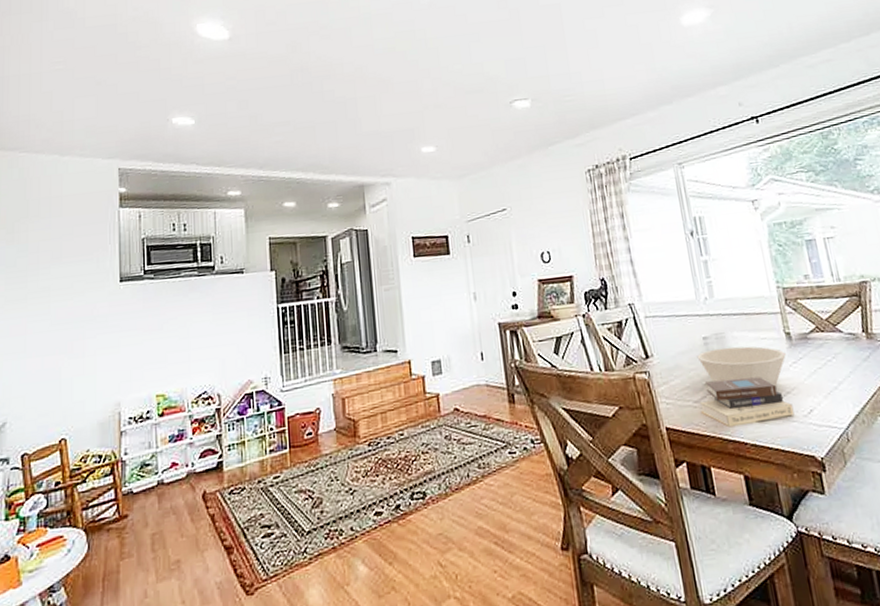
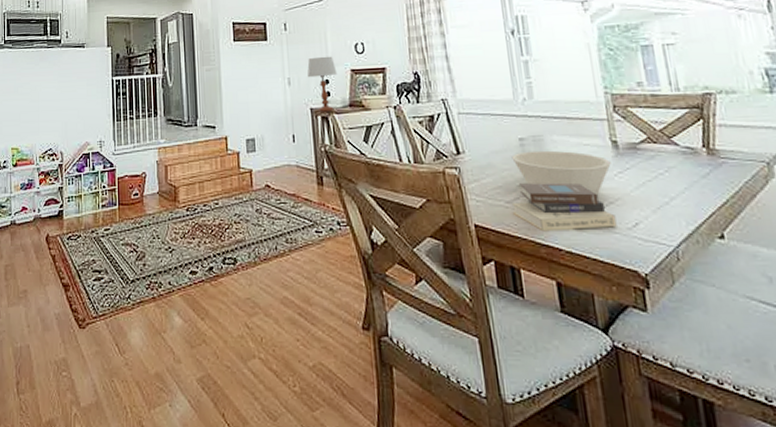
table lamp: none [493,267,524,328] -> present [307,56,337,114]

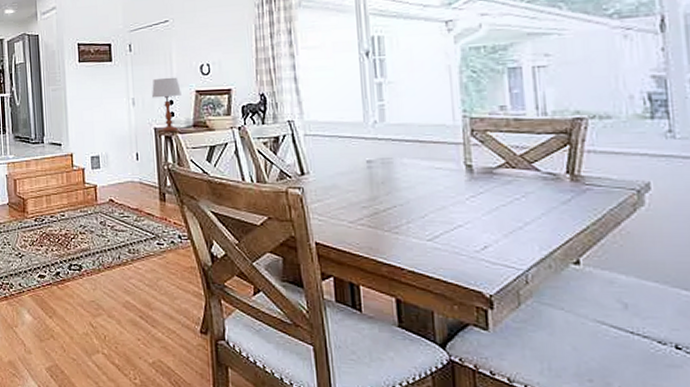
bowl: present [511,150,611,196] -> none [358,173,463,219]
books: present [512,183,617,232] -> none [355,205,464,252]

